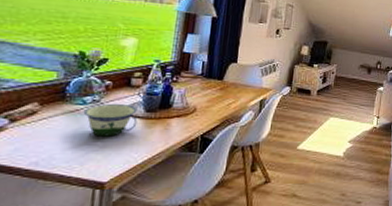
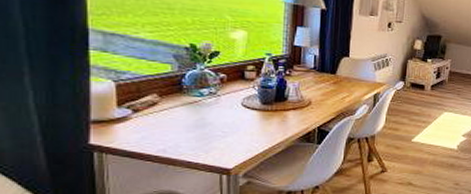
bowl: present [83,103,138,137] -> none [201,95,255,127]

